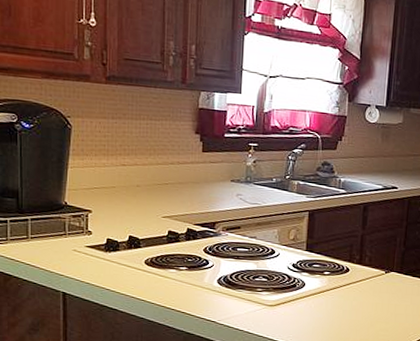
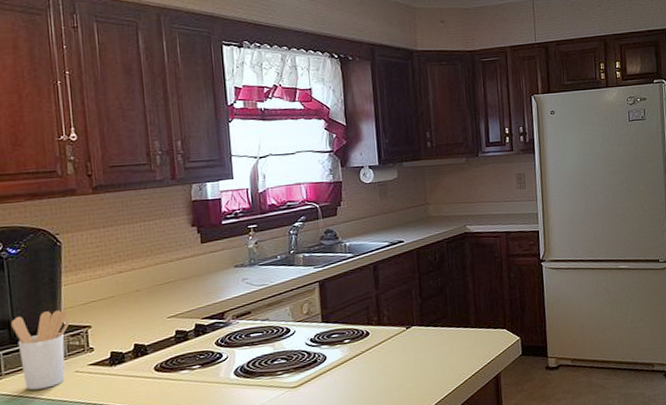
utensil holder: none [20,188,74,260] -> present [11,310,71,390]

